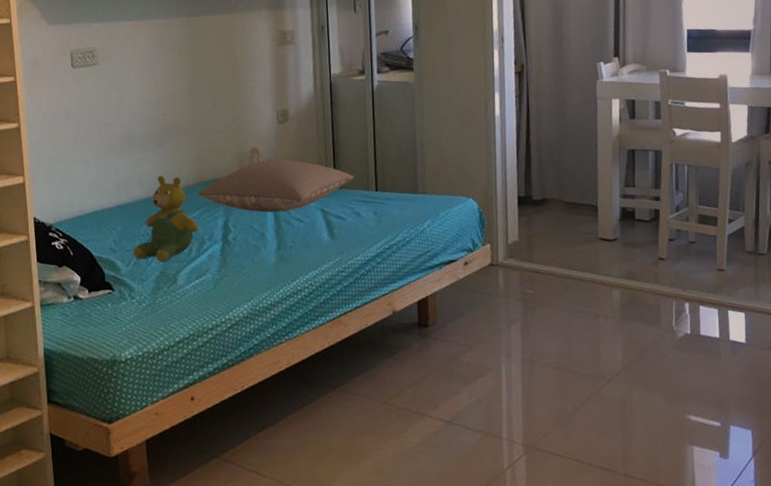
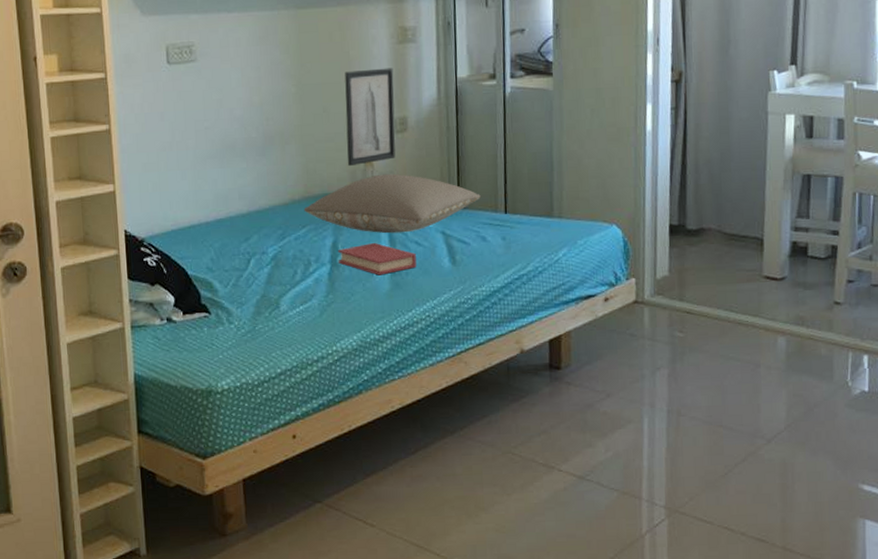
teddy bear: present [133,175,199,262] -> none [231,187,305,285]
book: none [229,221,299,250] -> present [338,243,417,276]
wall art: none [232,66,279,154] -> present [344,67,396,167]

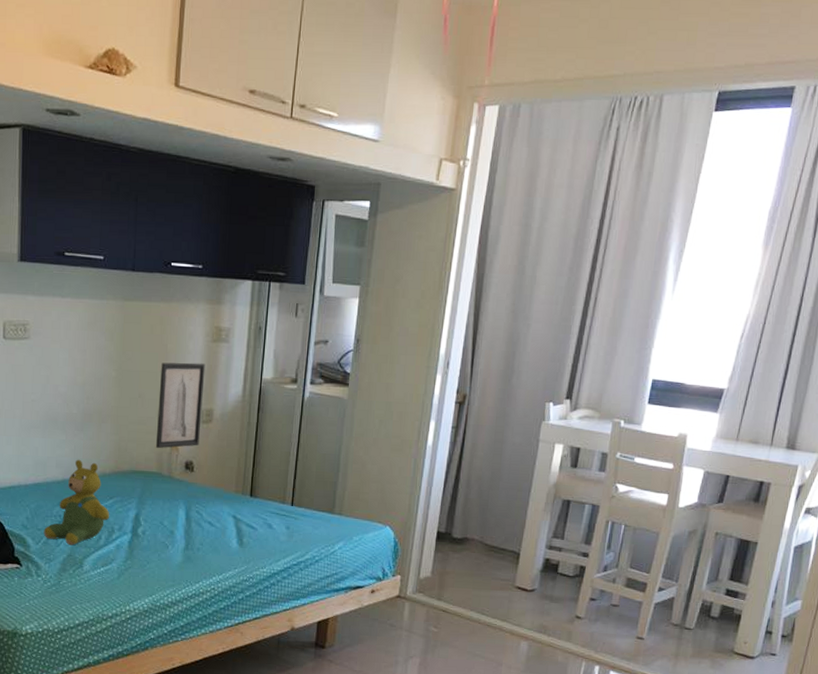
teddy bear: none [231,187,305,285] -> present [43,459,110,546]
pillow: present [303,173,481,234] -> none [112,458,271,513]
book: present [338,243,417,276] -> none [138,519,208,549]

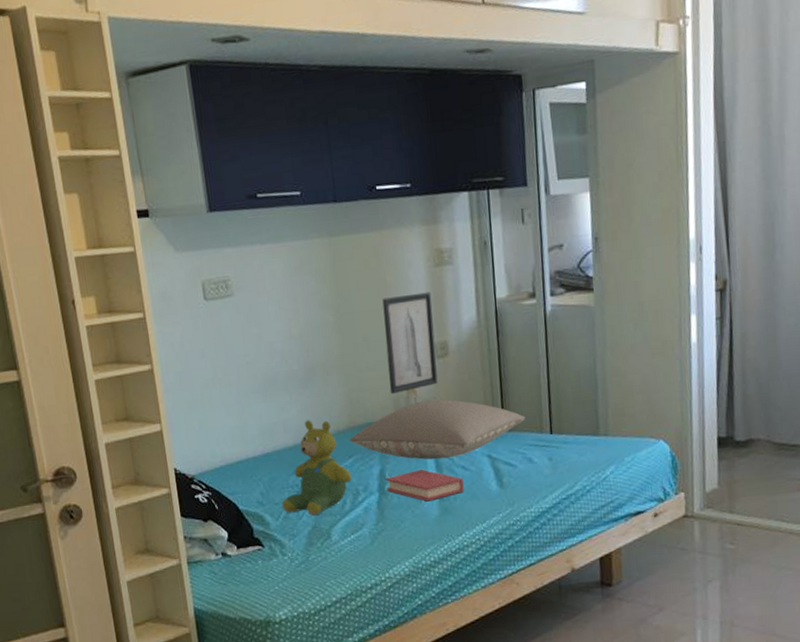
pillow: none [112,458,271,513] -> present [349,399,526,460]
book: none [138,519,208,549] -> present [386,469,464,502]

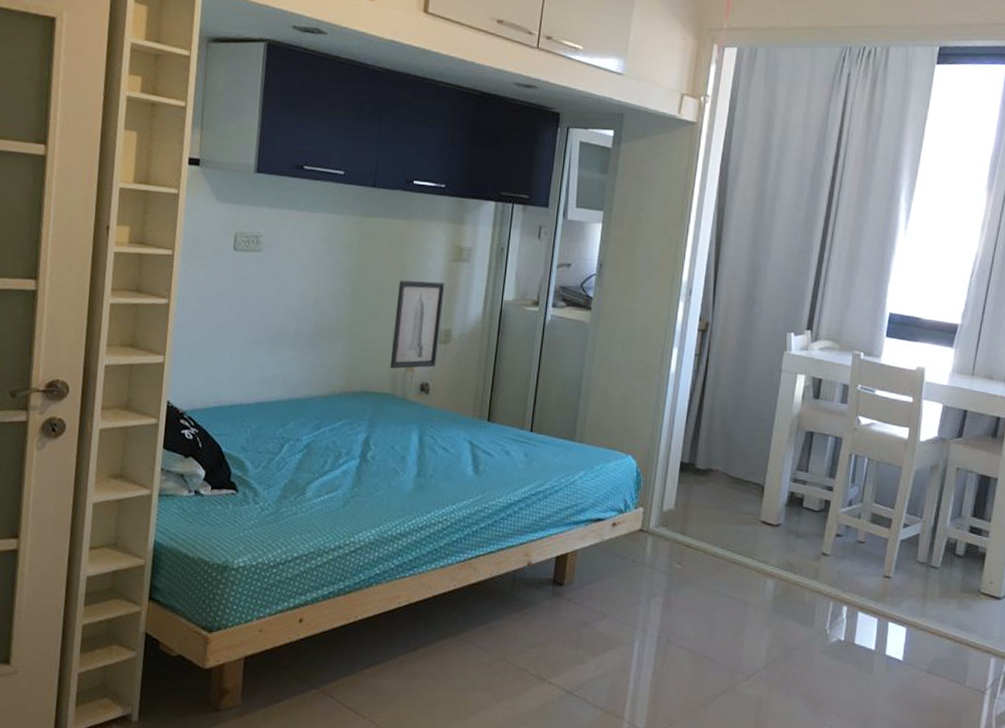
teddy bear: present [282,420,352,516] -> none [264,378,338,470]
pillow: present [349,399,526,460] -> none [342,379,510,438]
book: present [386,469,464,502] -> none [367,443,442,475]

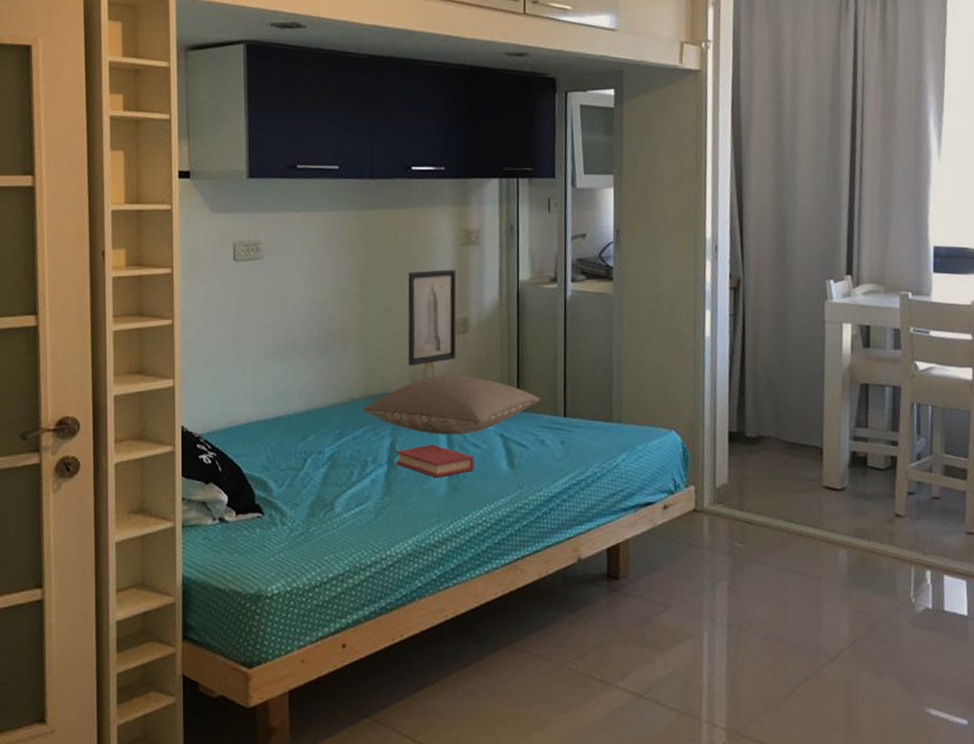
pillow: none [342,379,510,438] -> present [362,374,540,435]
book: none [367,443,442,475] -> present [395,444,474,478]

